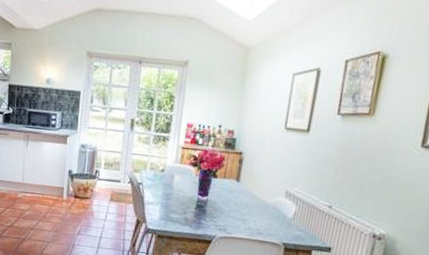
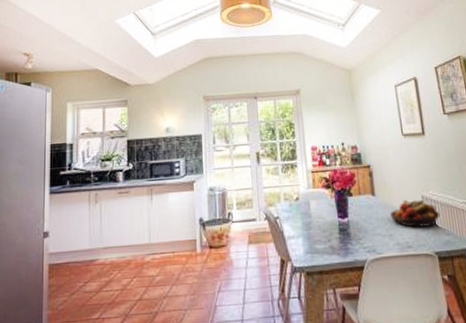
fruit bowl: none [249,191,300,220] -> present [390,199,440,228]

